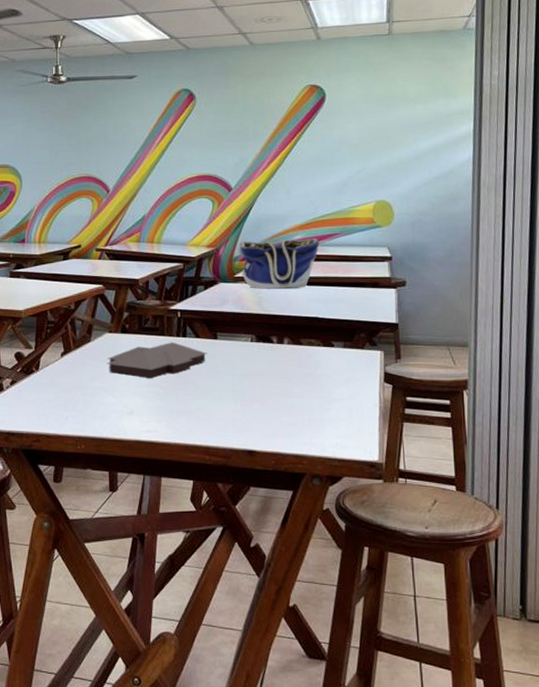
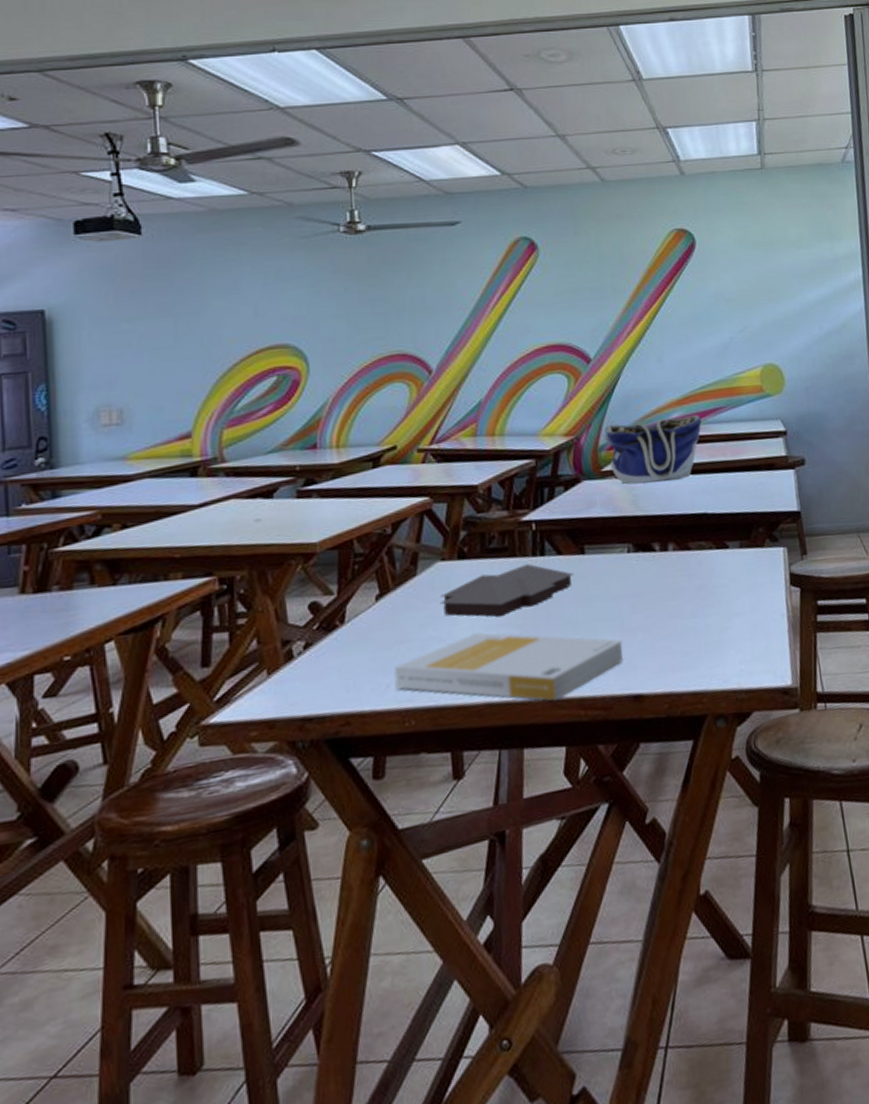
book: none [71,388,242,446] -> present [394,631,624,701]

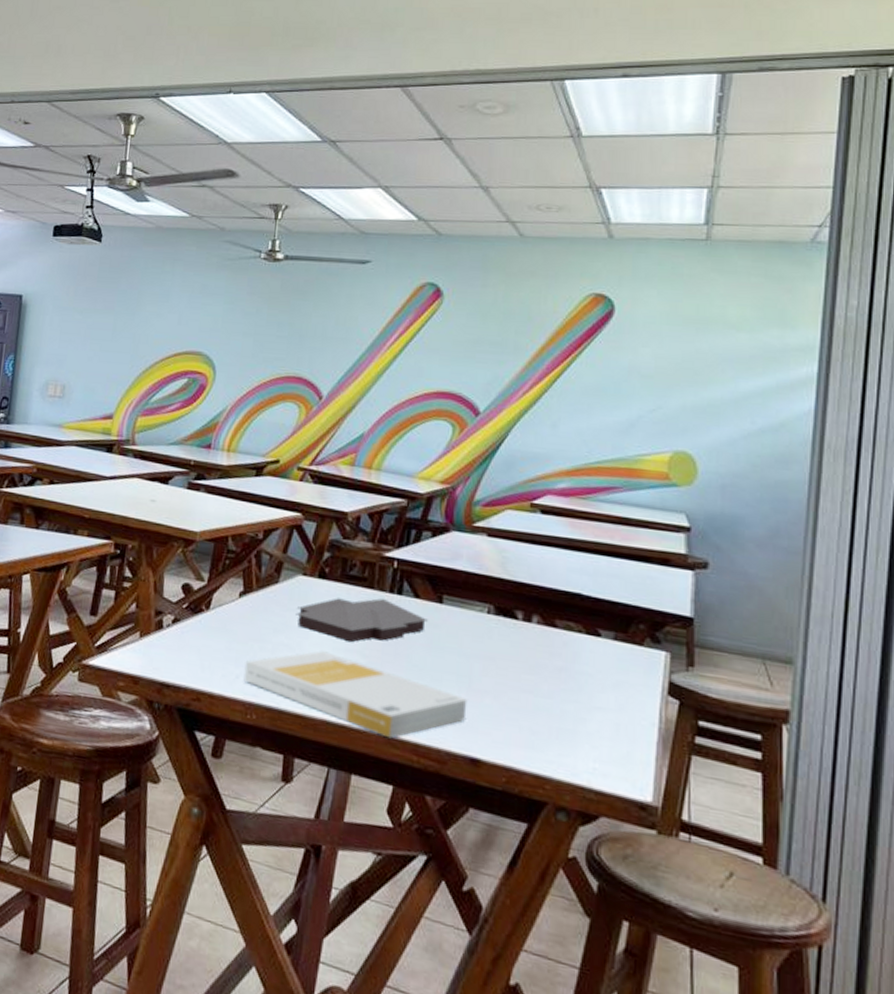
tote bag: present [603,414,702,484] -> none [480,481,591,553]

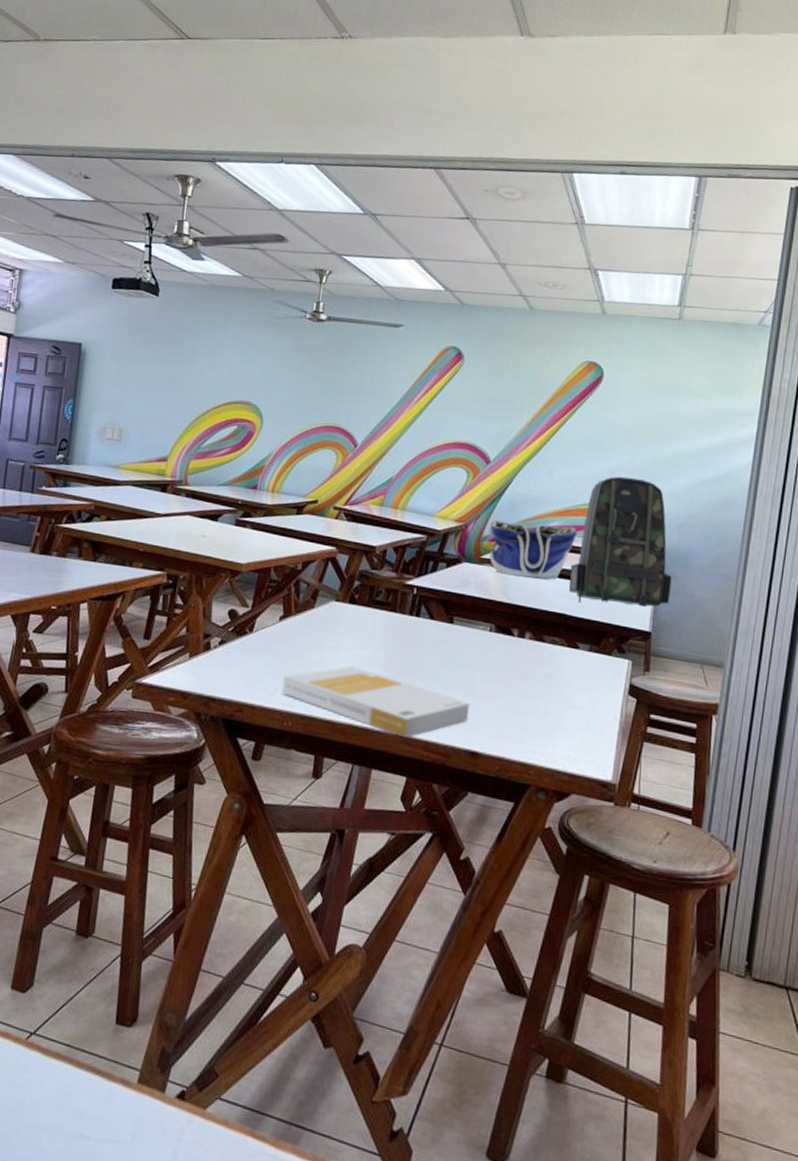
papers: present [295,598,428,642] -> none [328,620,440,658]
tote bag: none [480,481,591,553] -> present [488,520,577,580]
backpack: none [584,428,717,588] -> present [569,476,672,608]

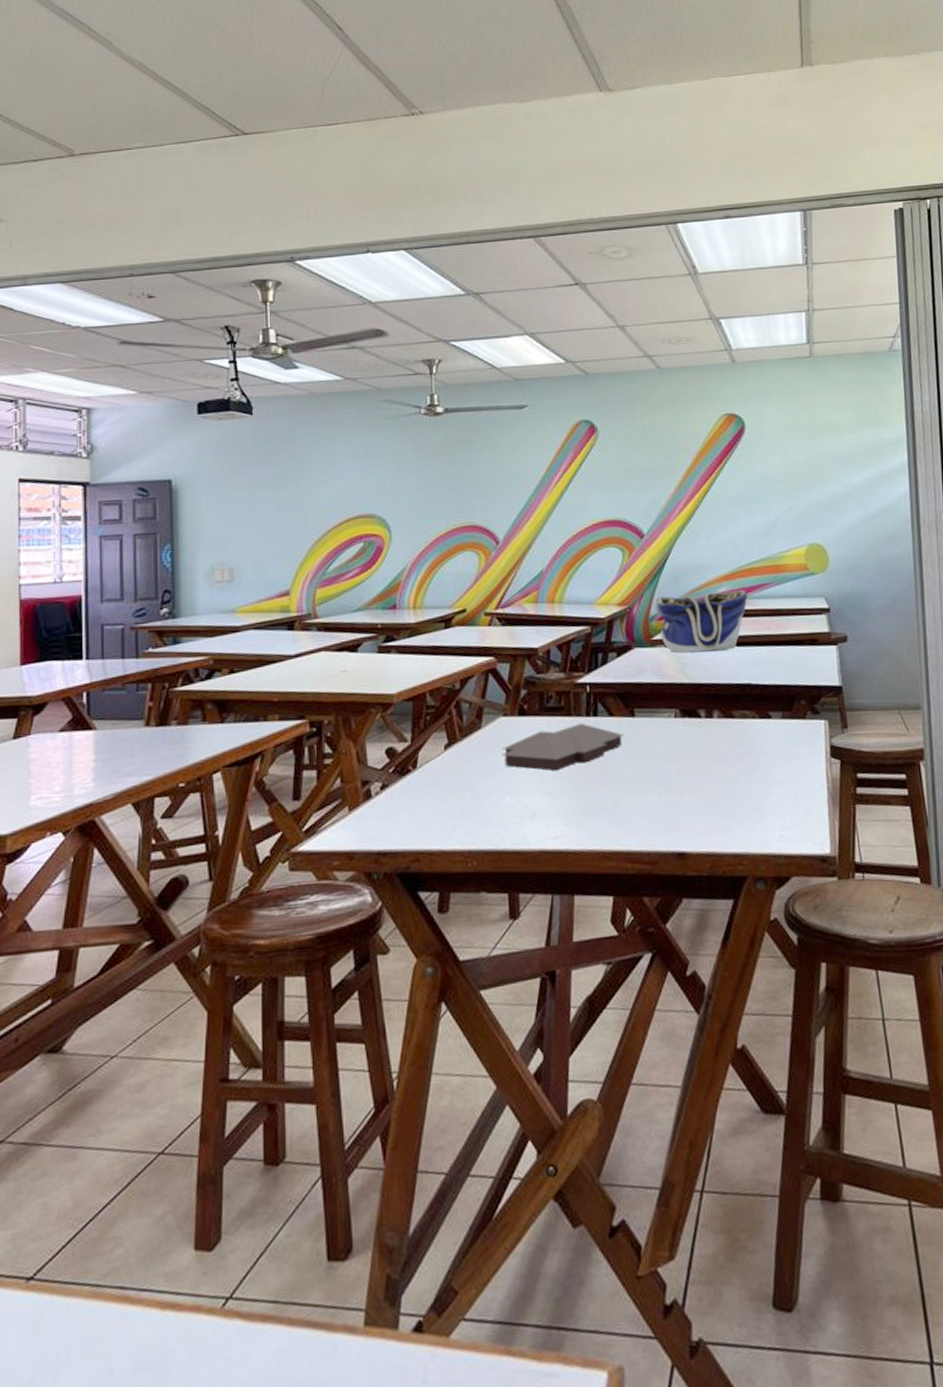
book: present [281,665,470,738] -> none [459,783,669,853]
papers: none [328,620,440,658] -> present [501,723,624,770]
backpack: present [569,476,672,608] -> none [747,527,855,669]

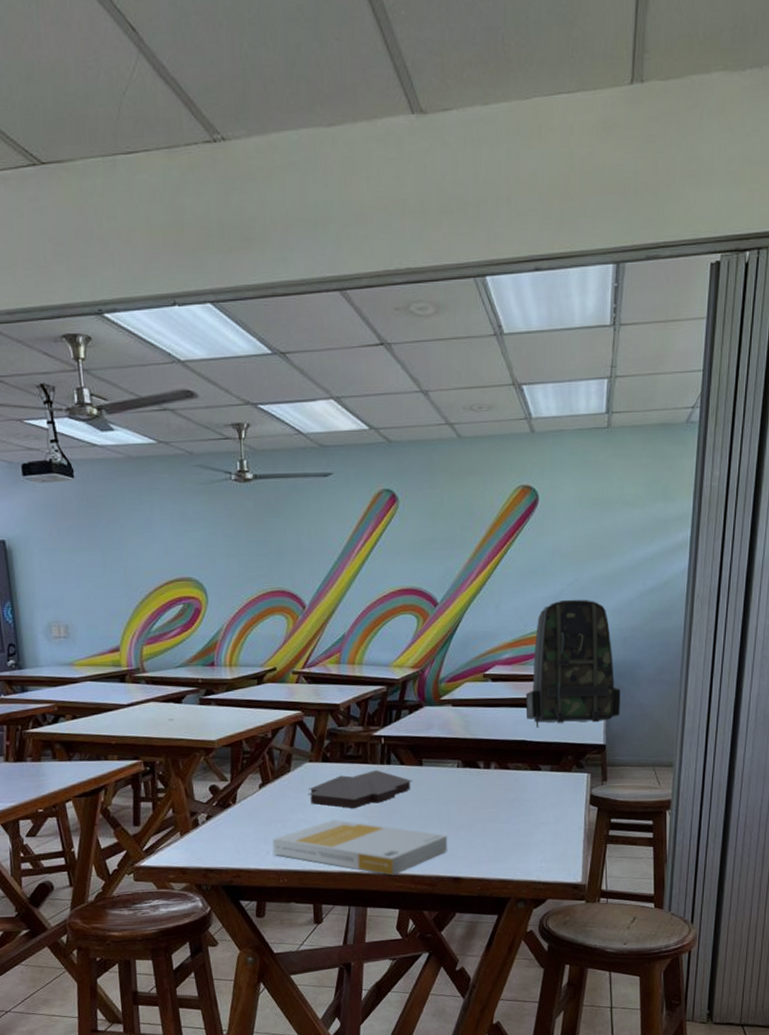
book: none [459,783,669,853] -> present [272,818,448,876]
tote bag: present [654,589,748,653] -> none [443,656,529,712]
backpack: none [747,527,855,669] -> present [525,599,621,728]

